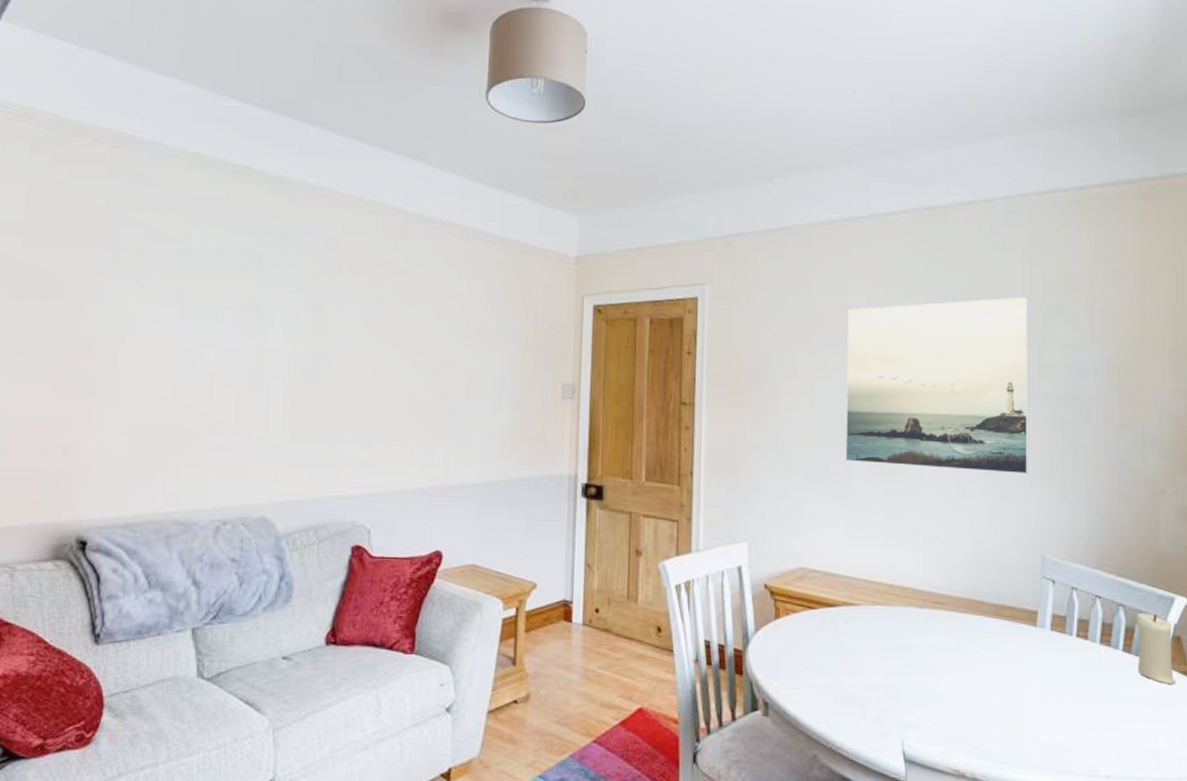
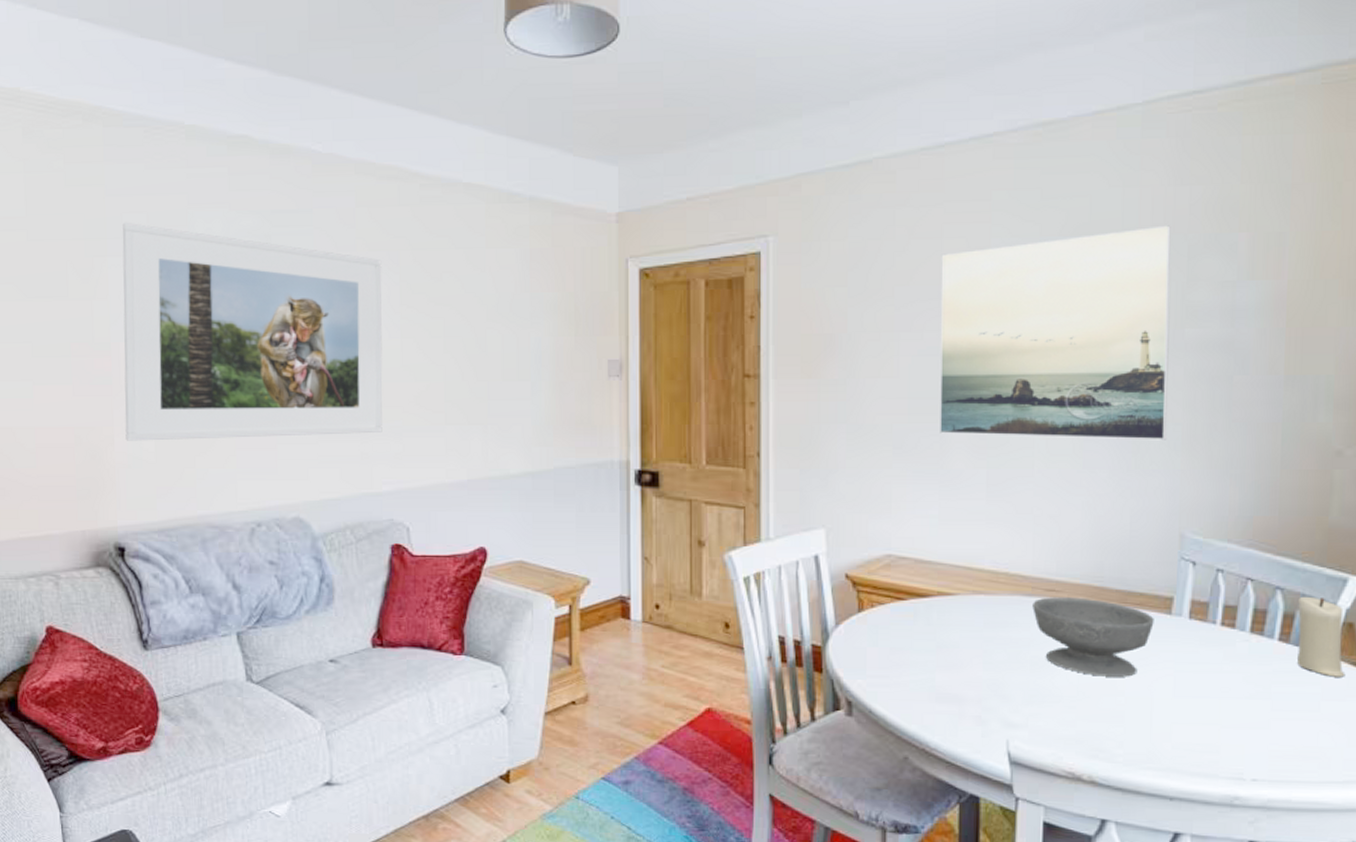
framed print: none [100,234,363,441] -> present [122,222,383,441]
bowl: none [923,609,1023,682] -> present [1033,597,1154,677]

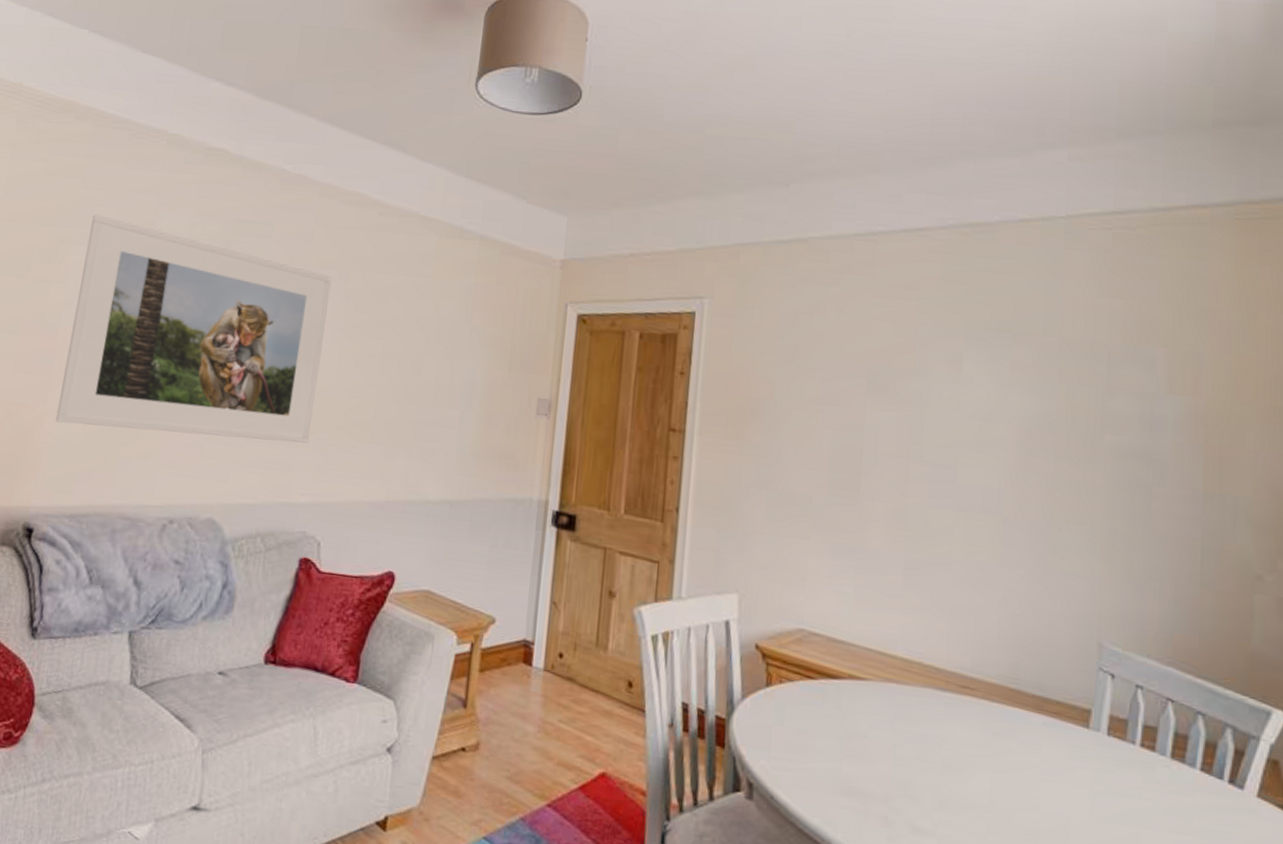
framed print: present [938,225,1171,440] -> none [858,332,1092,544]
bowl: present [1033,597,1154,677] -> none [946,694,1071,792]
candle: present [1297,596,1346,677] -> none [1220,725,1271,820]

